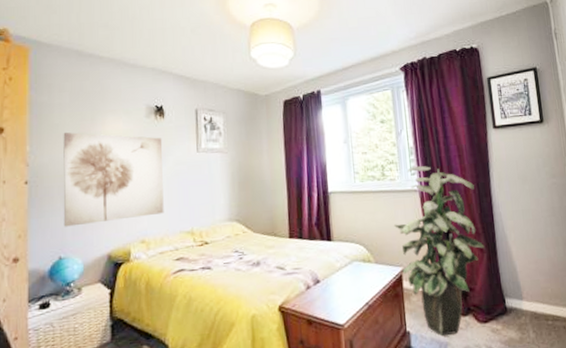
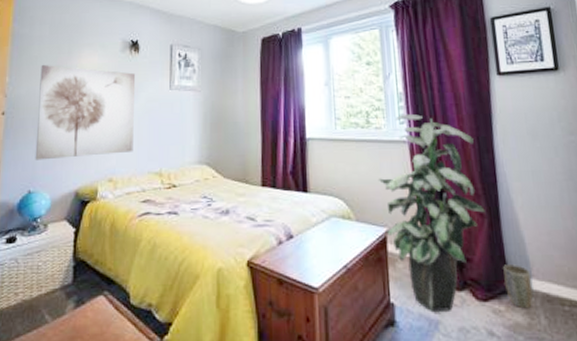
plant pot: none [500,290,524,326] -> present [503,264,534,309]

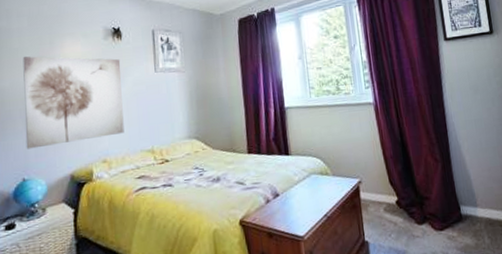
indoor plant: present [378,113,485,313] -> none [349,78,439,245]
plant pot: present [503,264,534,309] -> none [455,198,479,233]

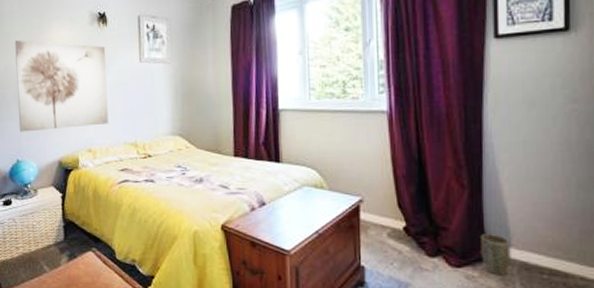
plant pot: none [455,198,479,233] -> present [479,234,511,276]

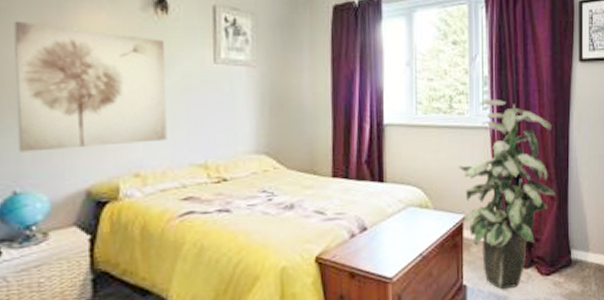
indoor plant: none [353,82,466,276] -> present [457,98,556,290]
plant pot: present [479,234,511,276] -> none [565,241,589,279]

